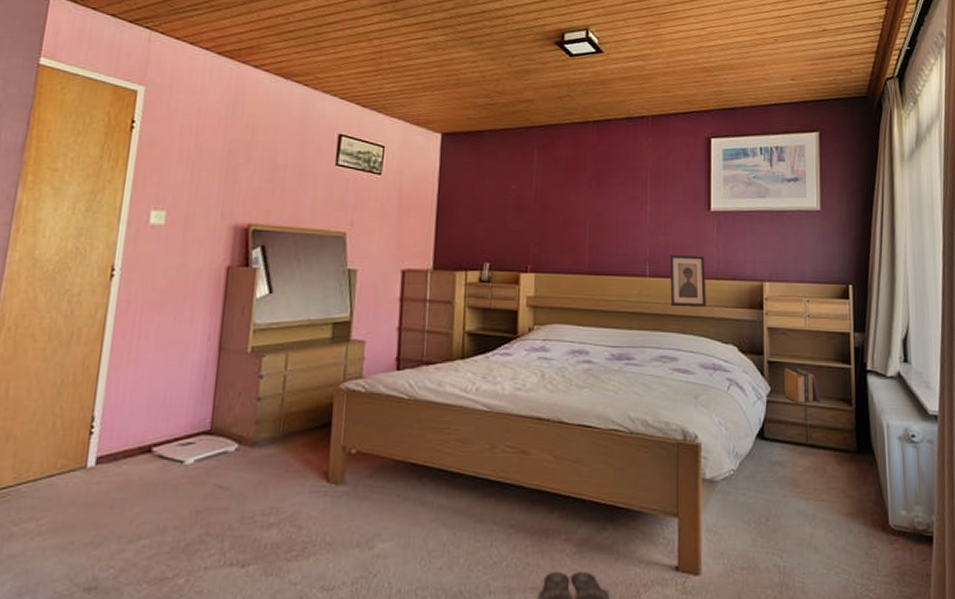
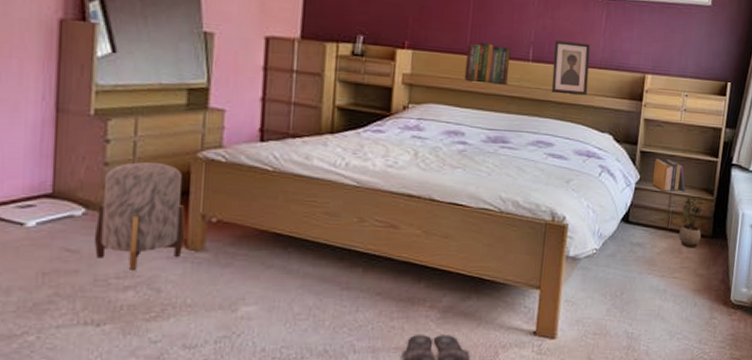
stool: none [244,396,327,506] -> present [93,162,186,270]
books: none [585,261,628,302] -> present [464,42,511,85]
potted plant: none [820,406,846,466] -> present [678,195,703,248]

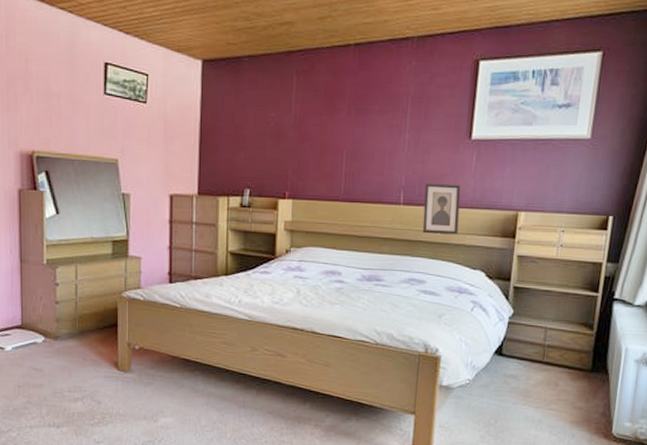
stool: present [93,162,186,270] -> none [51,301,116,386]
books: present [464,42,511,85] -> none [339,189,383,228]
books: present [652,159,686,192] -> none [527,294,562,326]
potted plant: present [678,195,703,248] -> none [555,329,582,381]

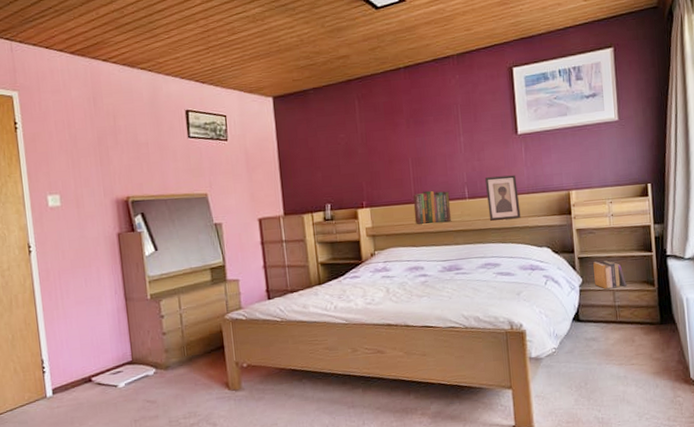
books: none [339,189,383,228] -> present [414,190,451,224]
books: none [527,294,562,326] -> present [593,260,627,289]

